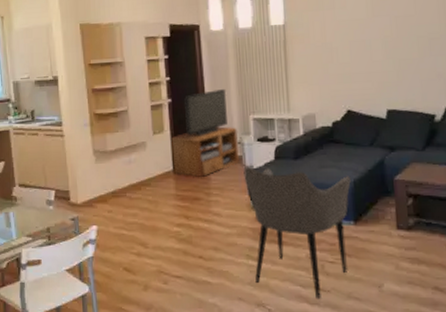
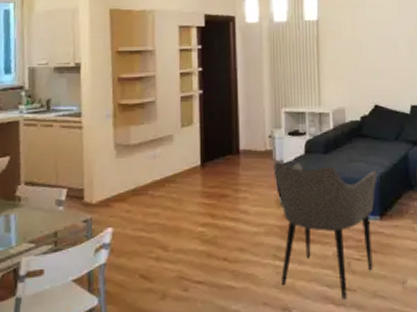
tv stand: present [171,88,239,177] -> none [201,81,270,172]

